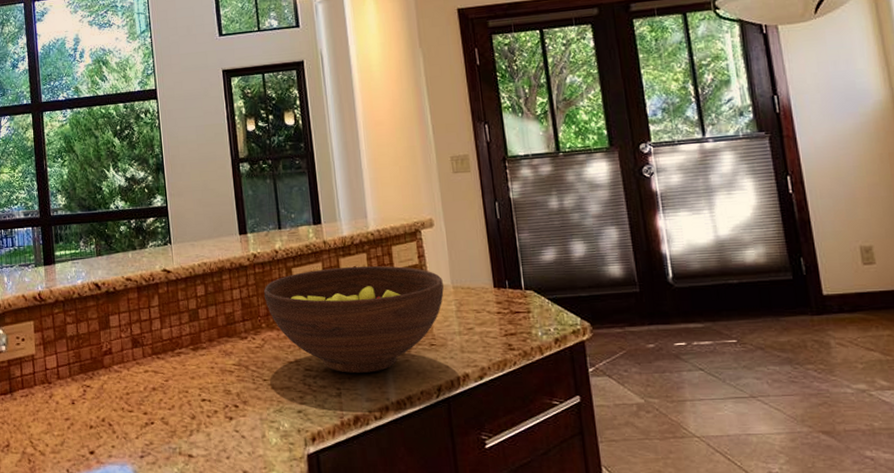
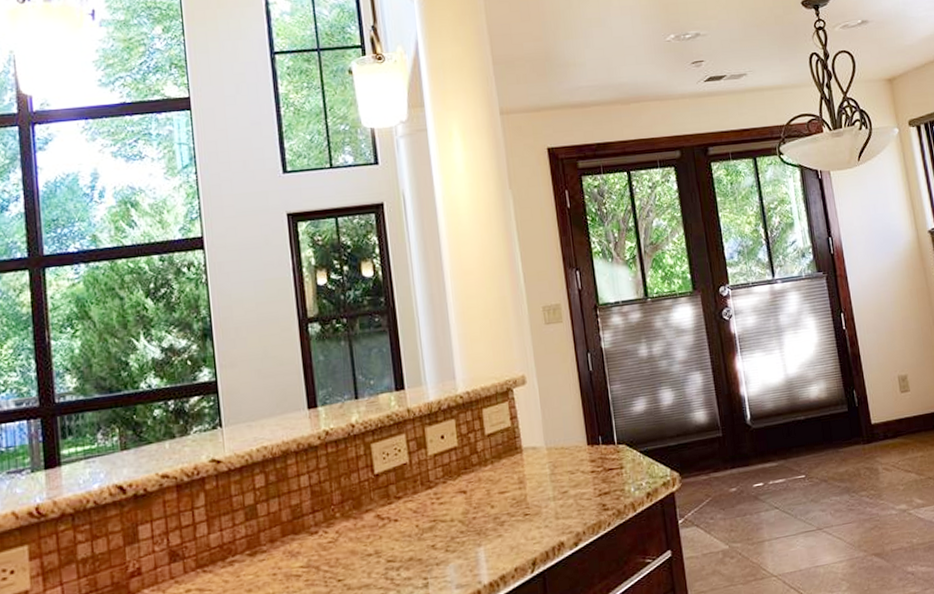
fruit bowl: present [264,266,444,373] -> none [338,431,538,559]

